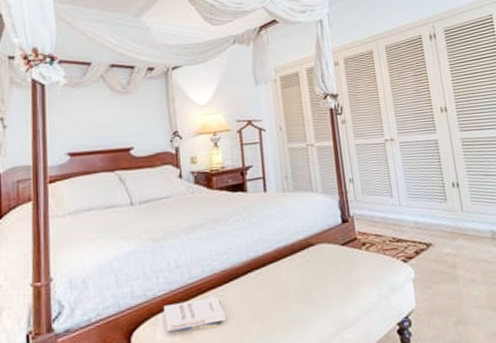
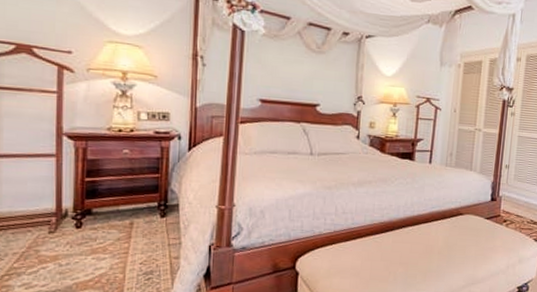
books: present [163,297,227,332] -> none [326,241,378,267]

